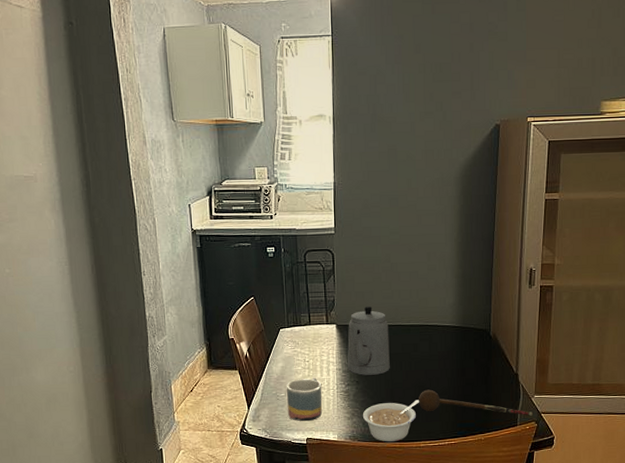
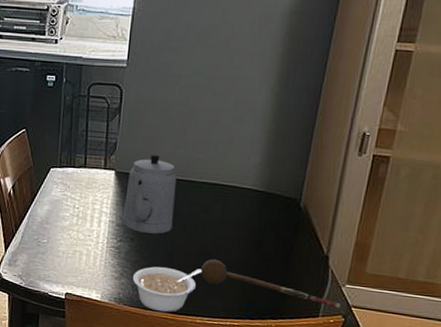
mug: present [286,377,322,421] -> none [48,226,90,274]

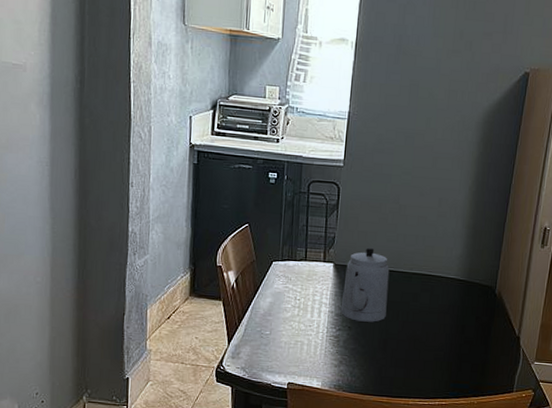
legume: present [132,266,203,313] -> none [350,353,414,396]
spoon: present [200,258,341,308] -> none [411,343,531,383]

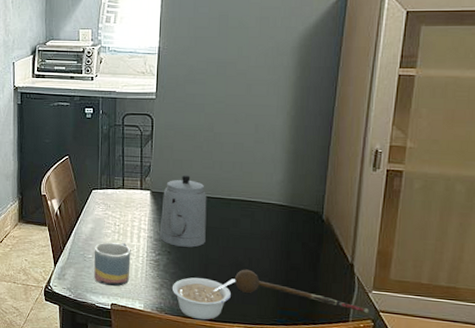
mug: none [271,317,311,364] -> present [94,242,131,286]
legume: none [350,353,414,396] -> present [172,277,236,320]
spoon: none [411,343,531,383] -> present [234,269,369,313]

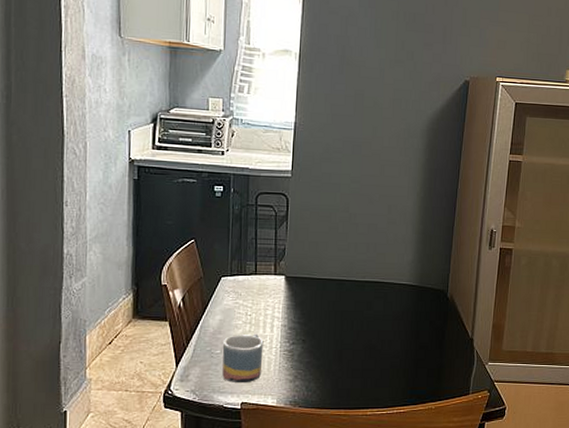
teapot: present [159,175,207,247] -> none [293,257,342,334]
legume: present [172,277,236,320] -> none [306,363,370,409]
spoon: present [234,269,369,313] -> none [367,352,486,384]

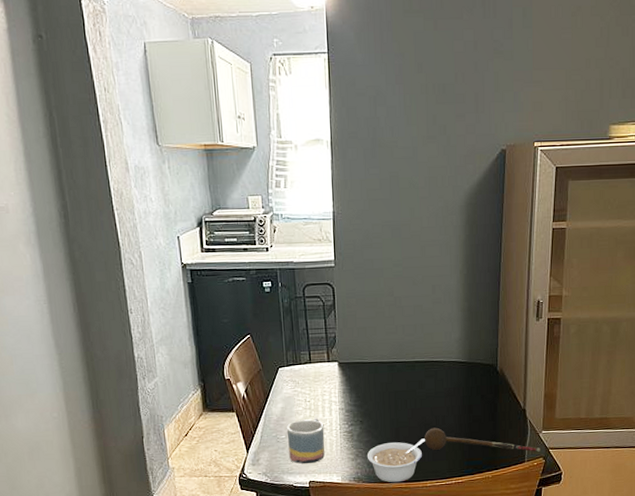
legume: none [306,363,370,409] -> present [366,438,426,483]
spoon: none [367,352,486,384] -> present [424,427,540,452]

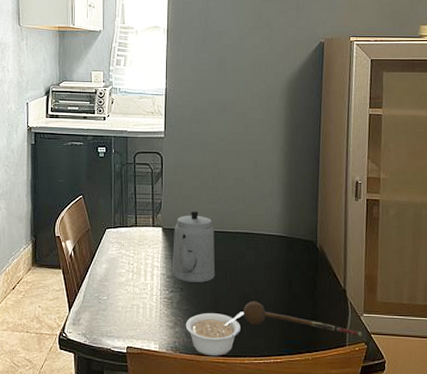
mug: present [286,418,325,464] -> none [108,281,145,327]
teapot: none [350,342,395,415] -> present [171,210,215,282]

